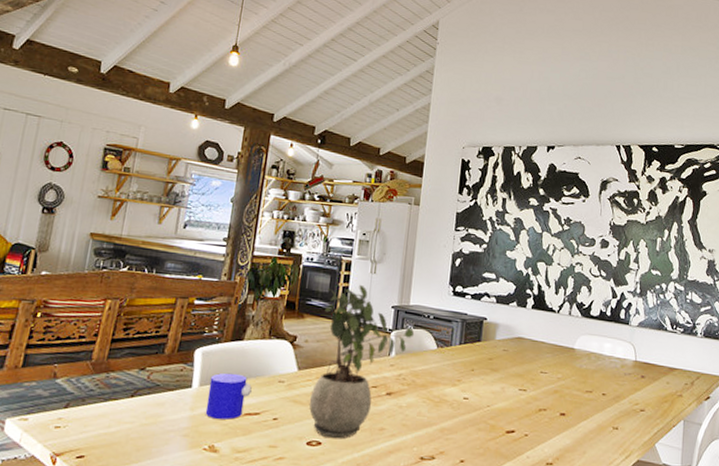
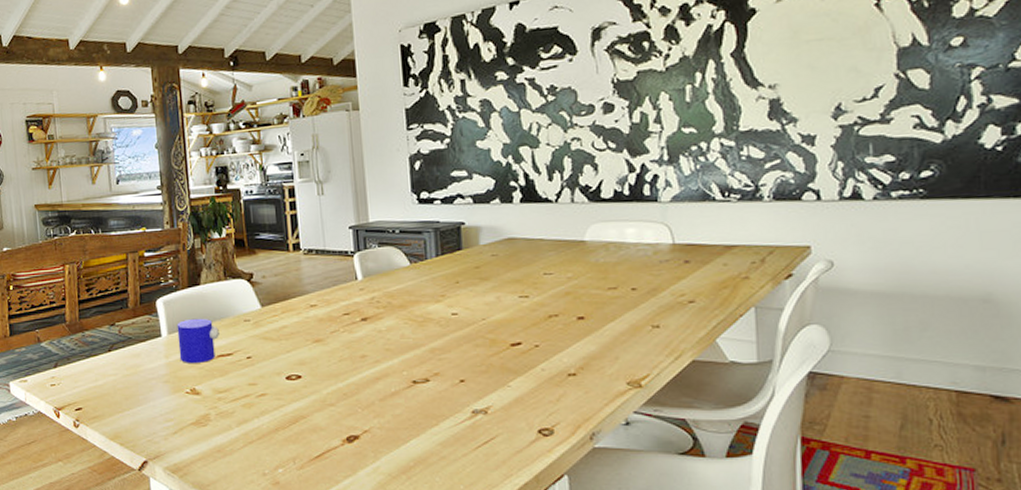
potted plant: present [309,284,415,439] -> none [275,209,381,371]

